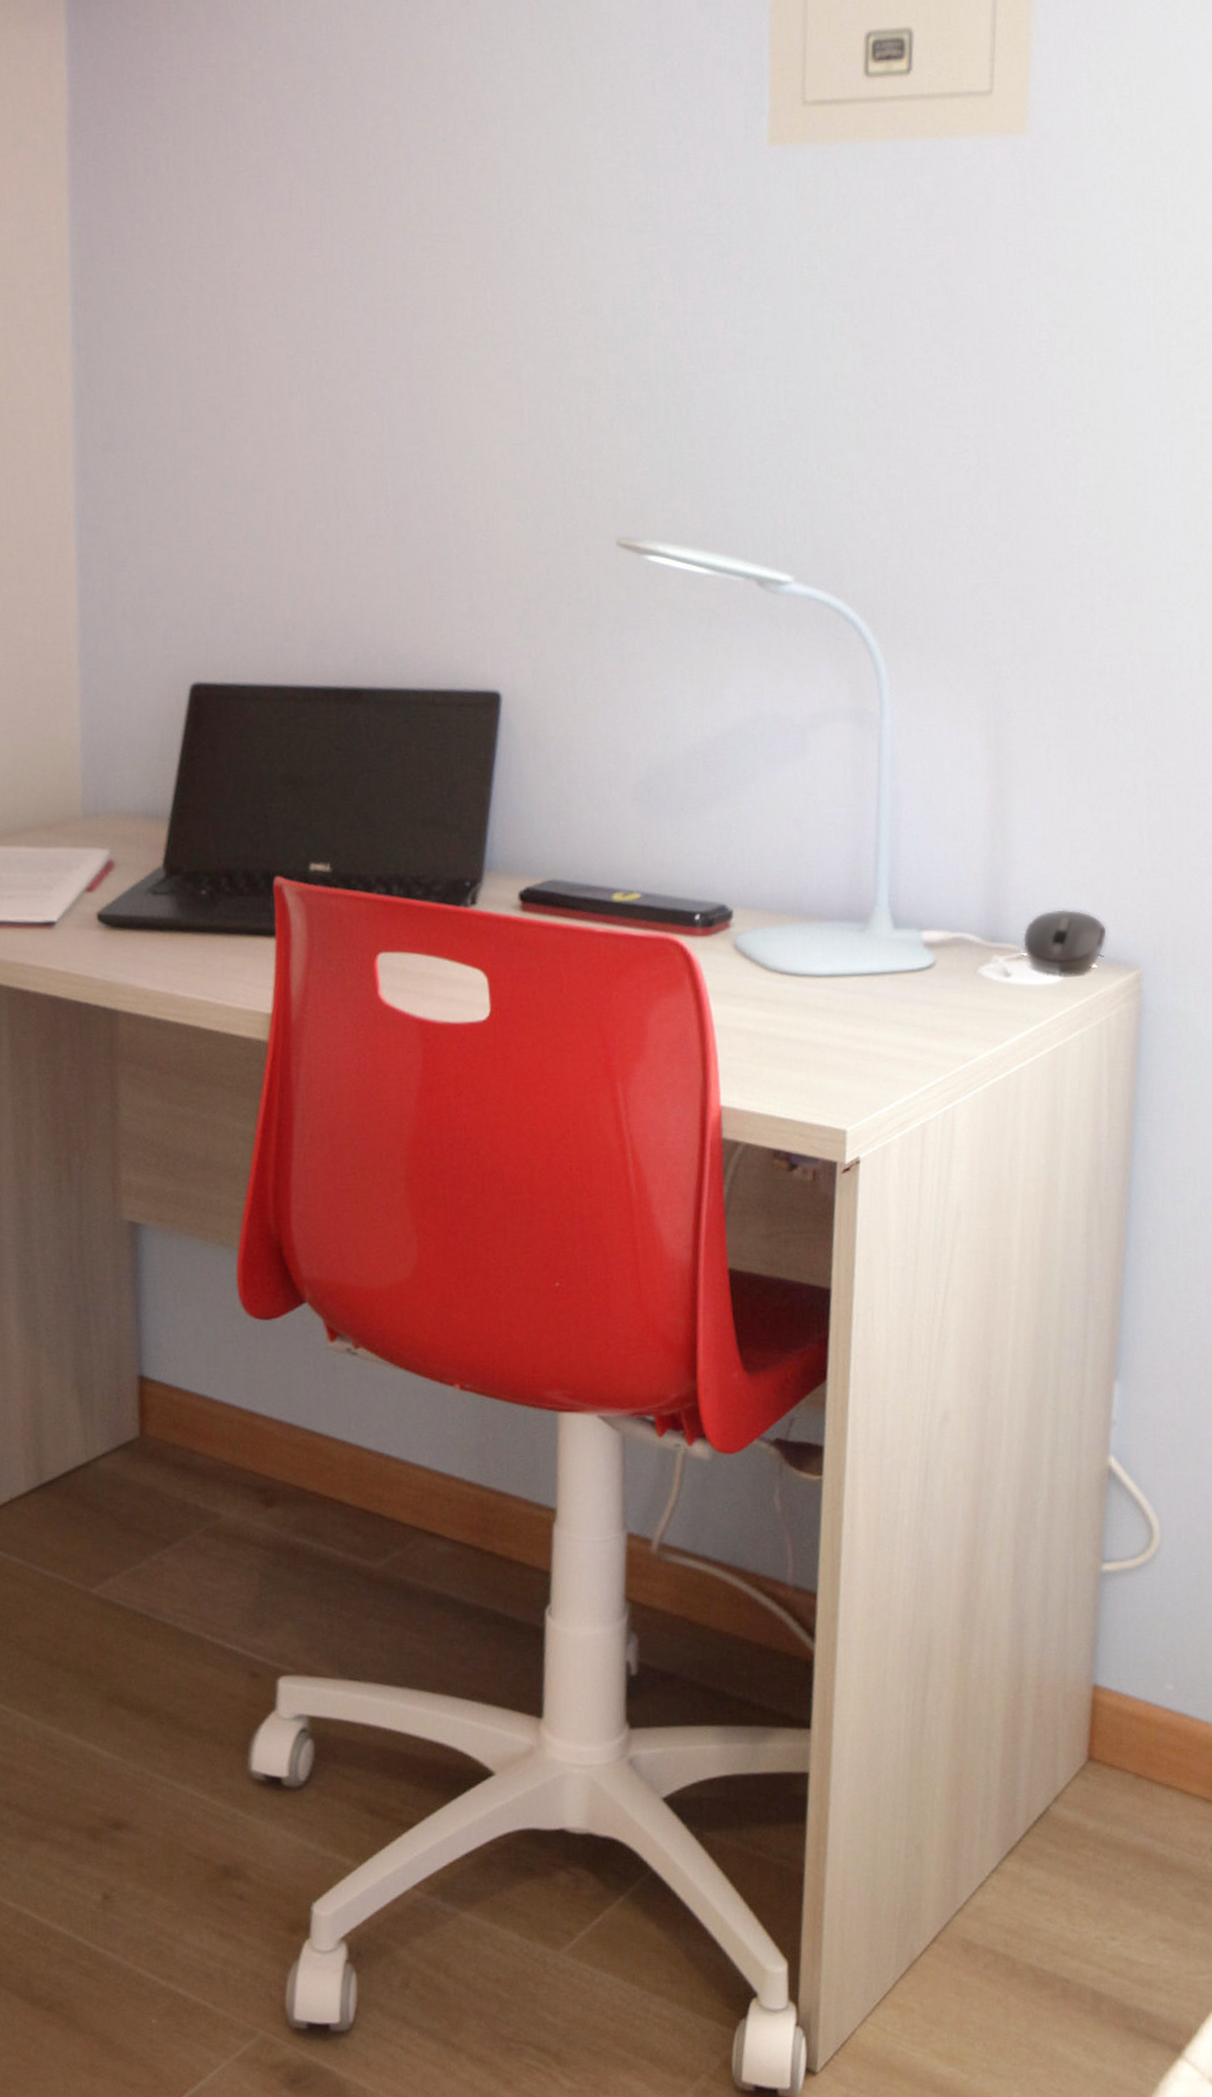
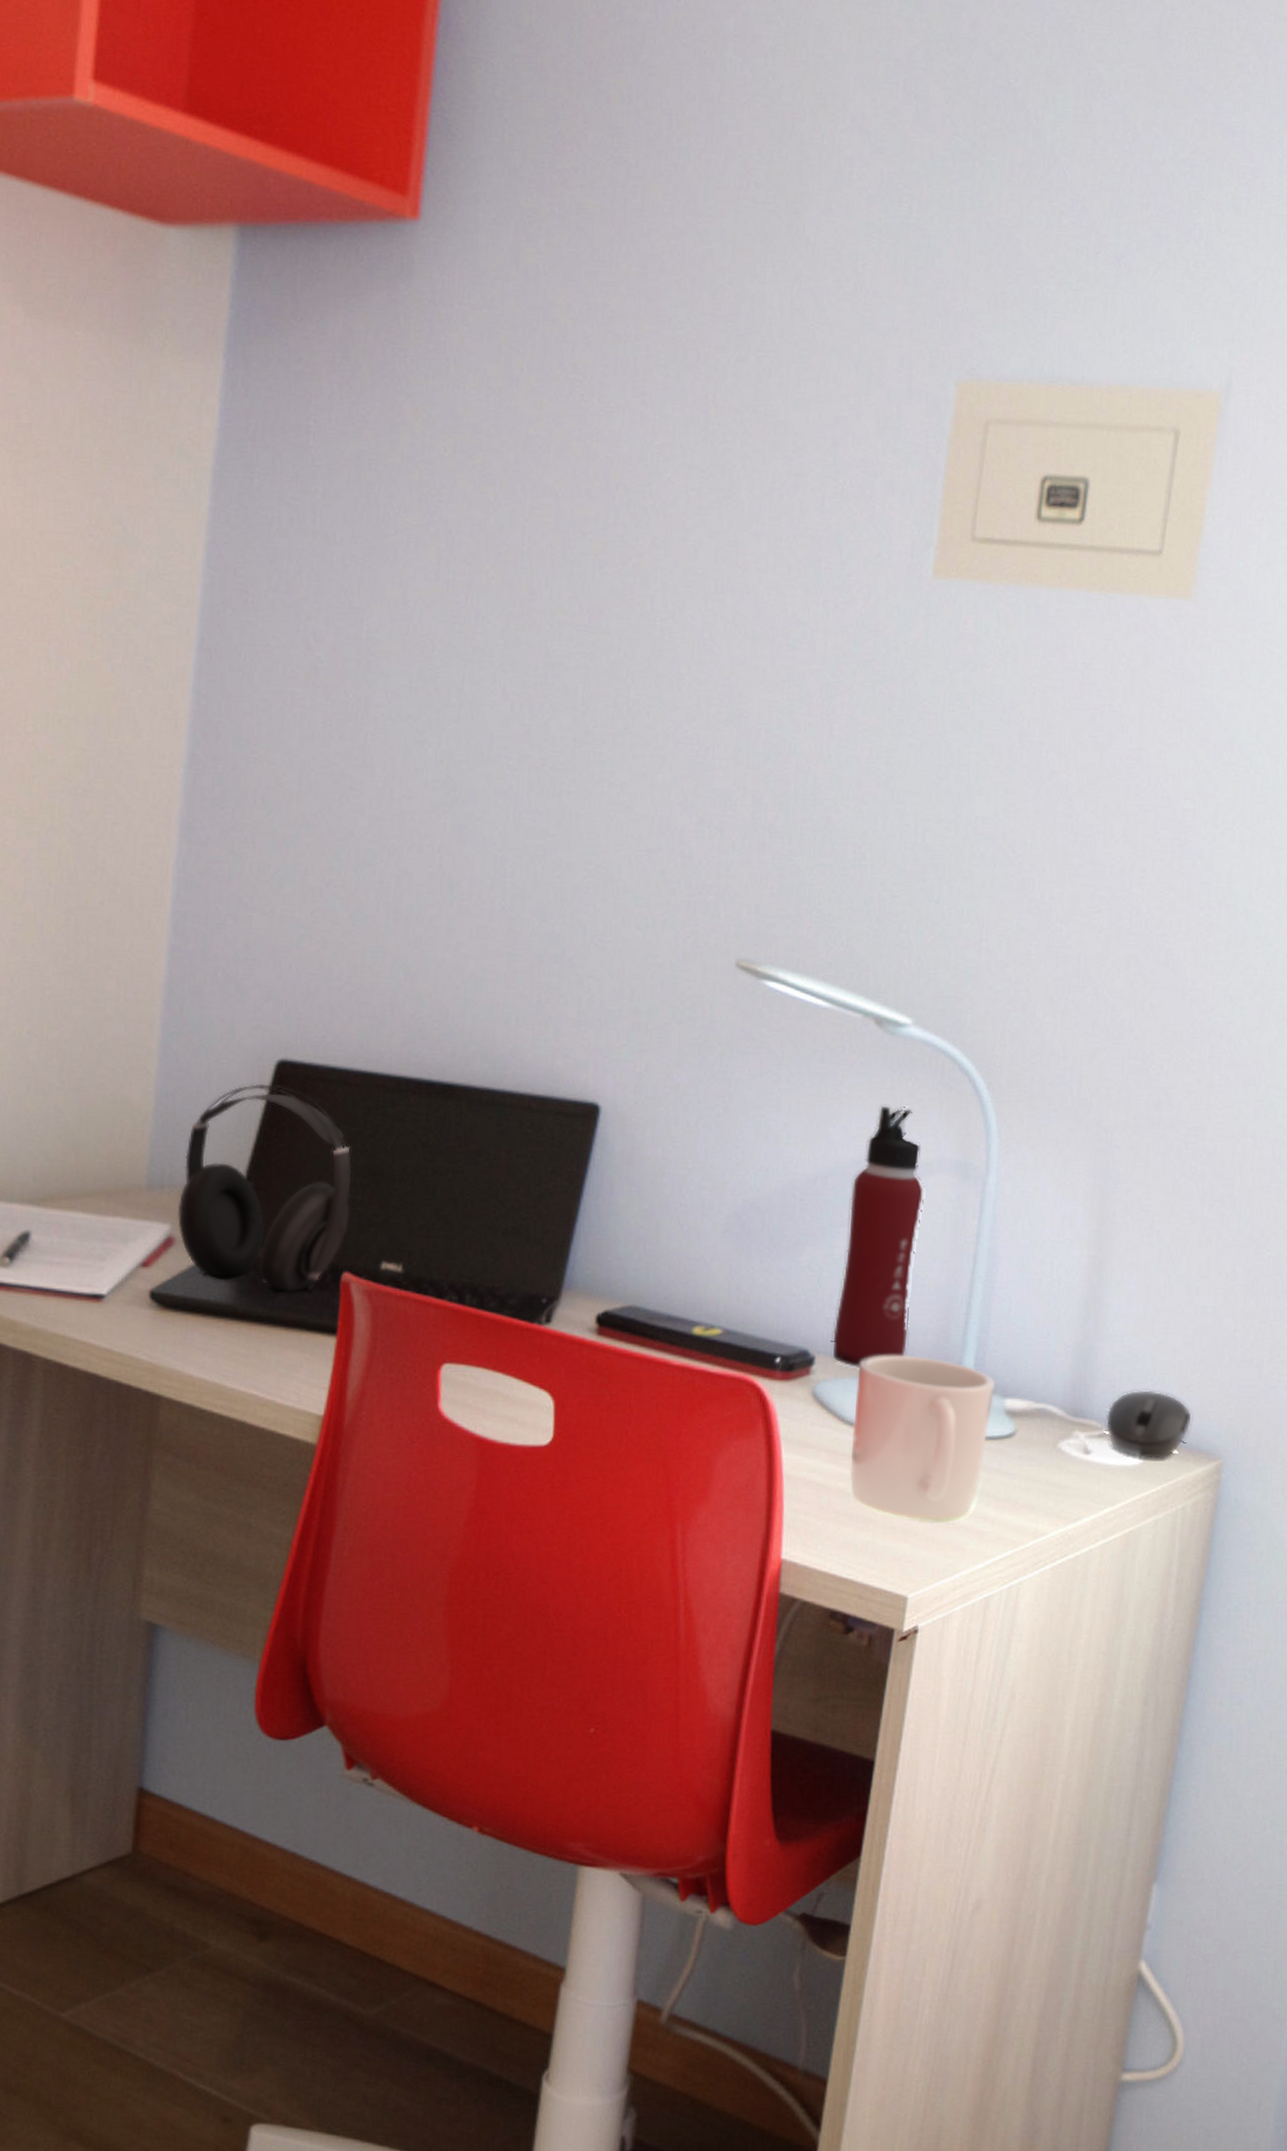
headphones: none [113,707,276,903] -> present [177,1083,352,1294]
water bottle: none [748,662,823,917] -> present [832,1105,925,1368]
mug: none [774,898,912,1056] -> present [849,1353,996,1521]

